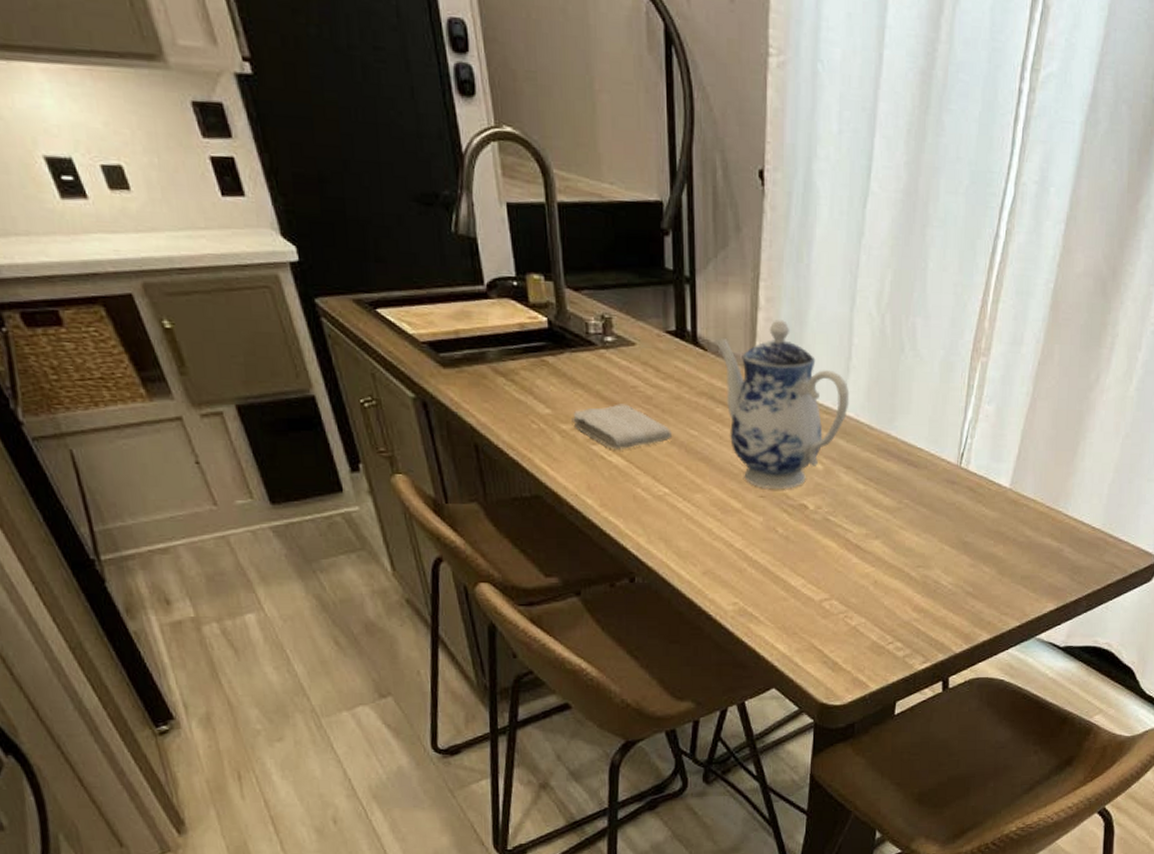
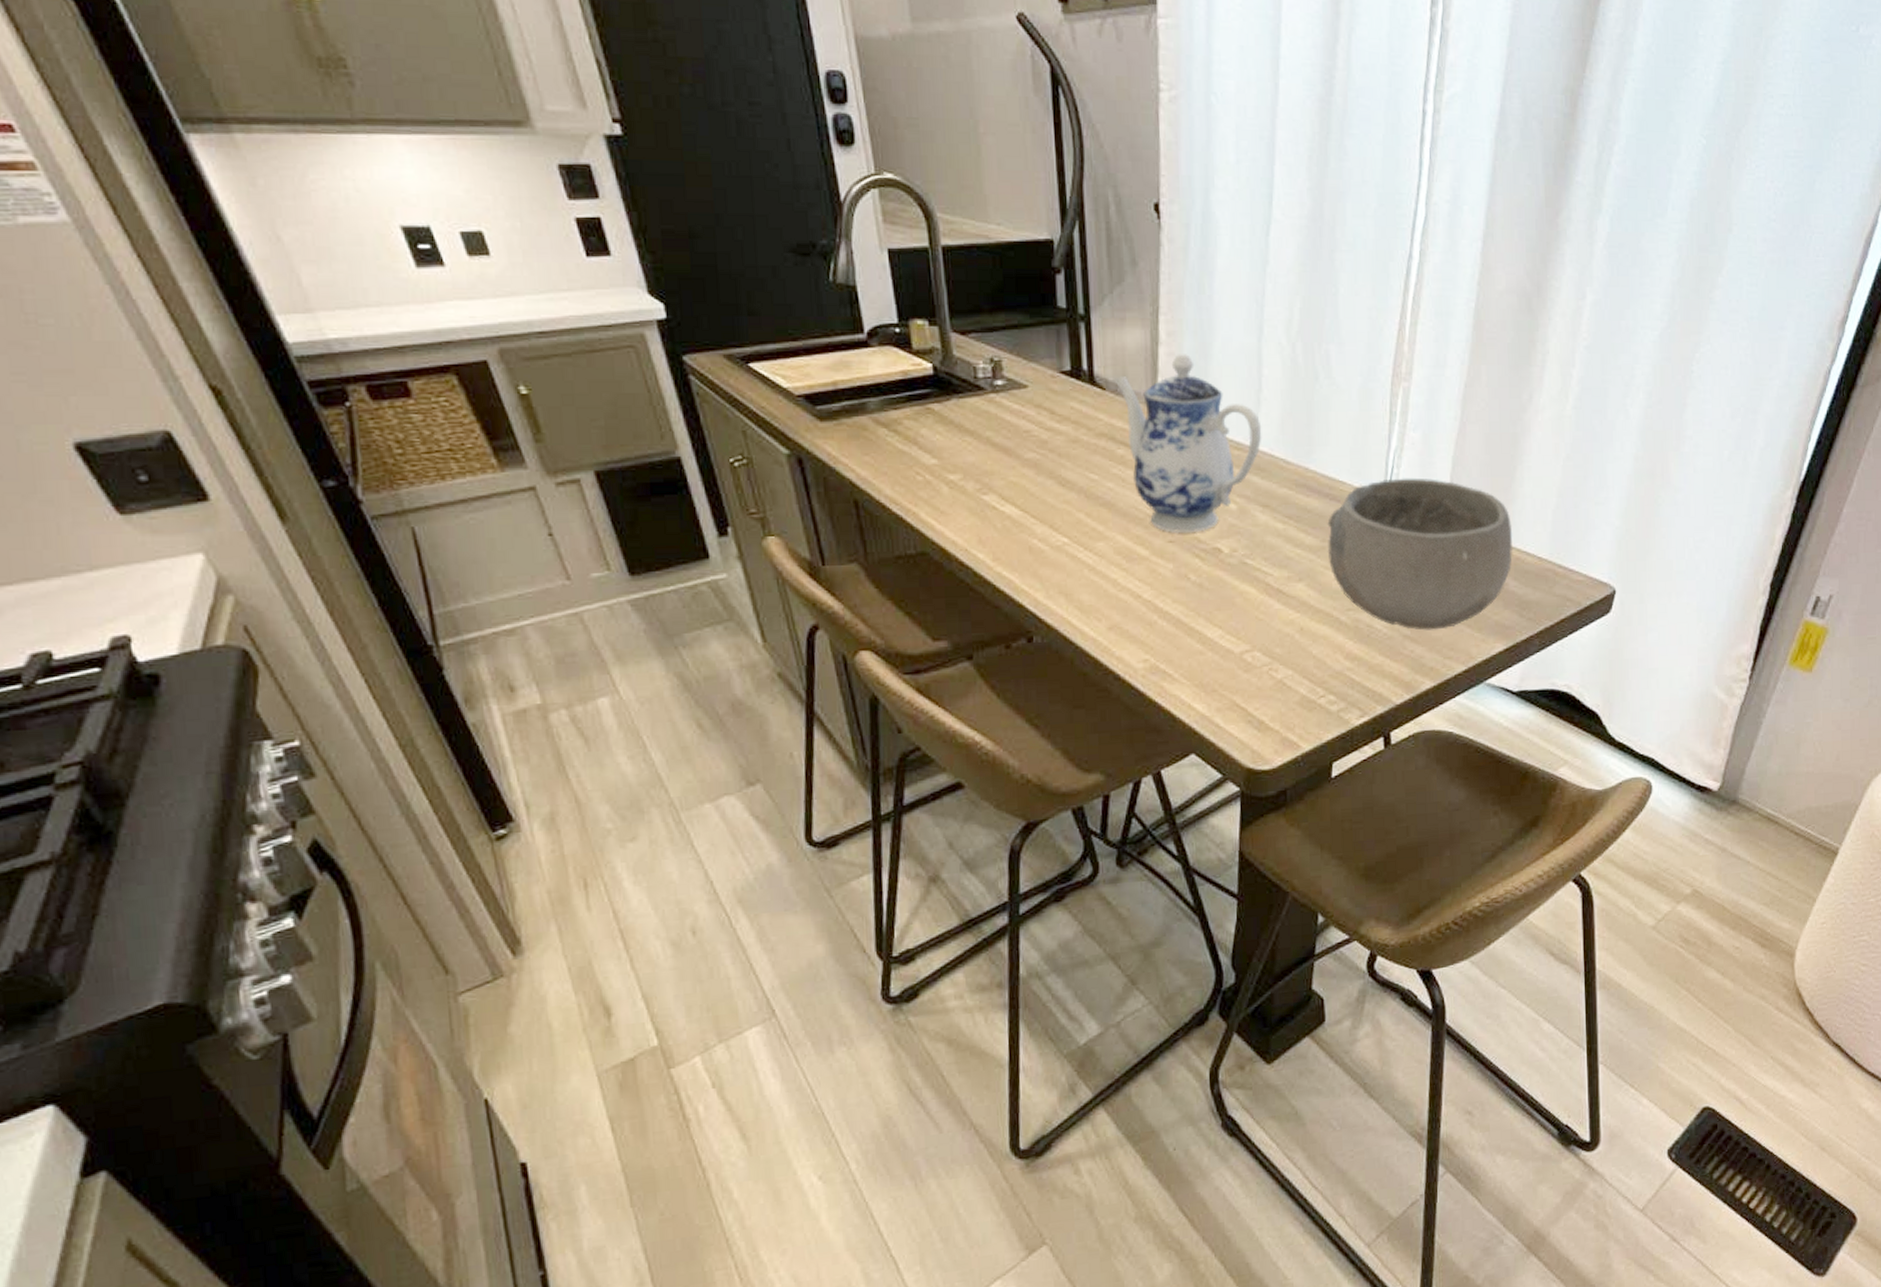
washcloth: present [572,404,672,449] -> none [960,450,1070,498]
bowl: none [903,447,1071,588] -> present [1327,477,1512,630]

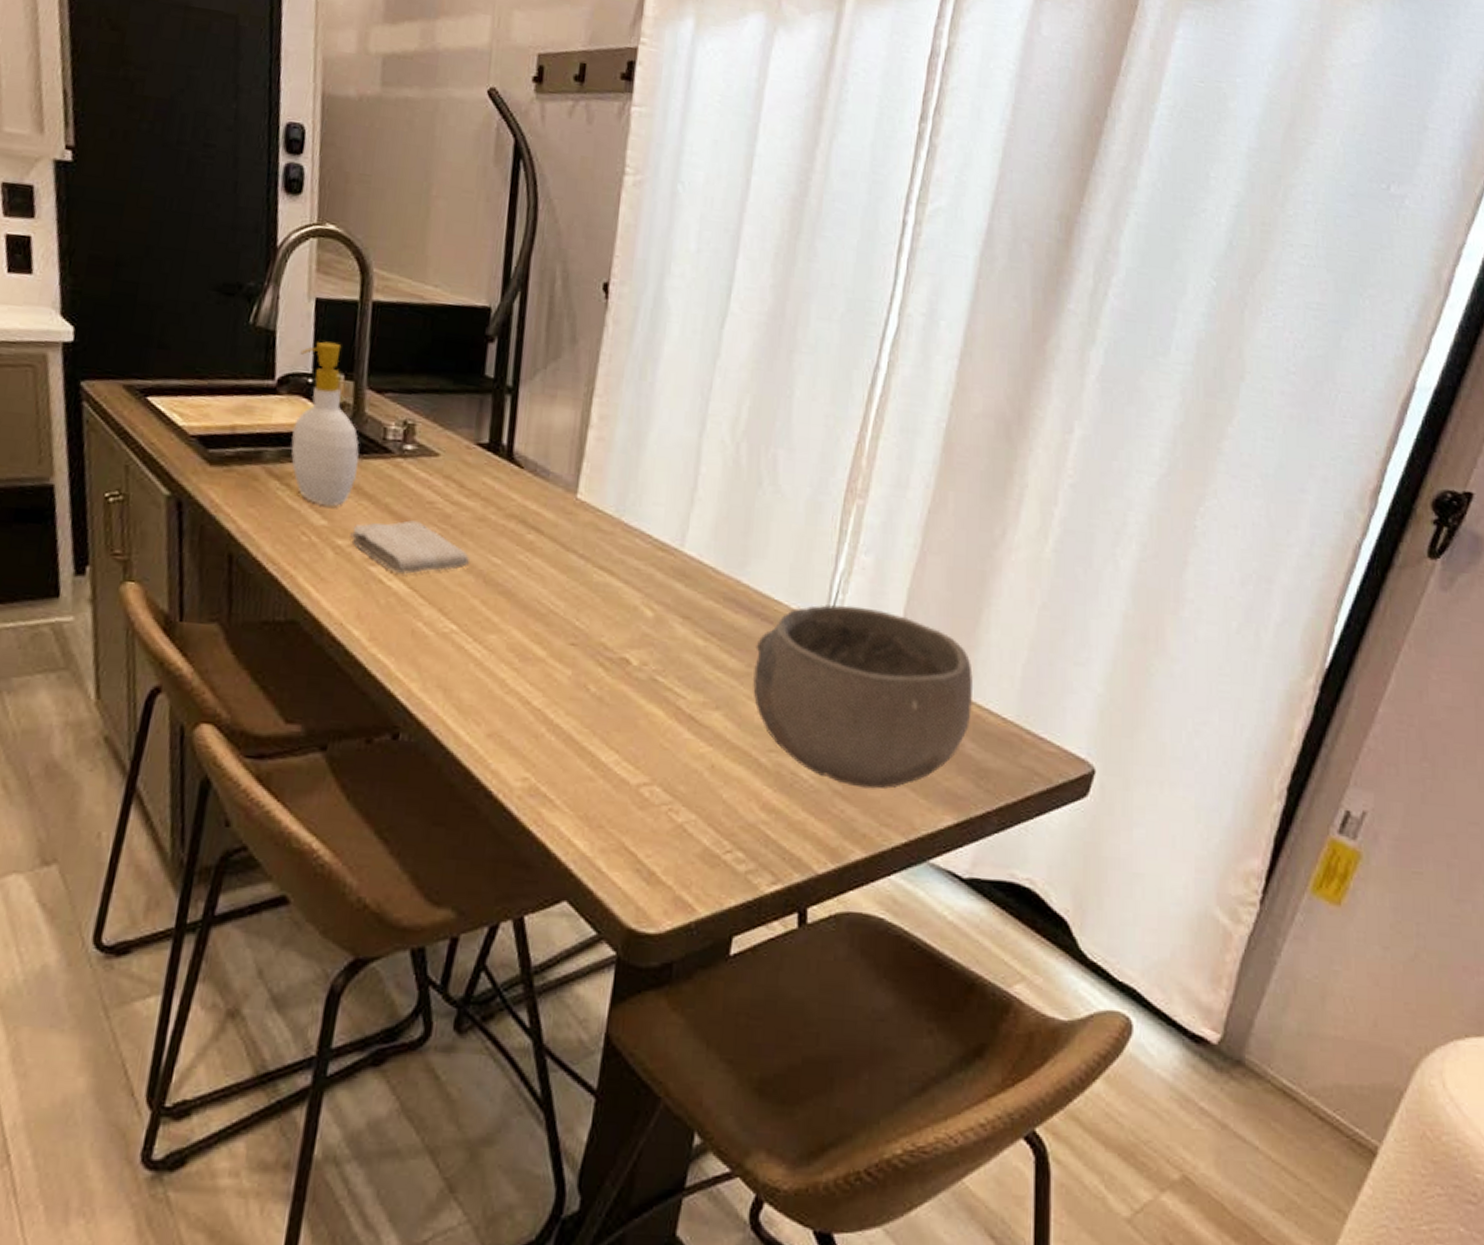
soap bottle: none [883,291,956,446] -> present [290,341,360,507]
washcloth: none [960,450,1070,498] -> present [350,520,469,574]
teapot: present [1113,354,1262,533] -> none [533,440,692,638]

